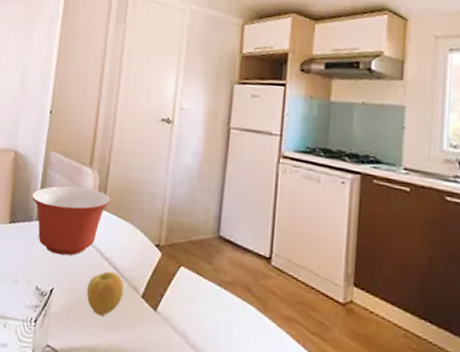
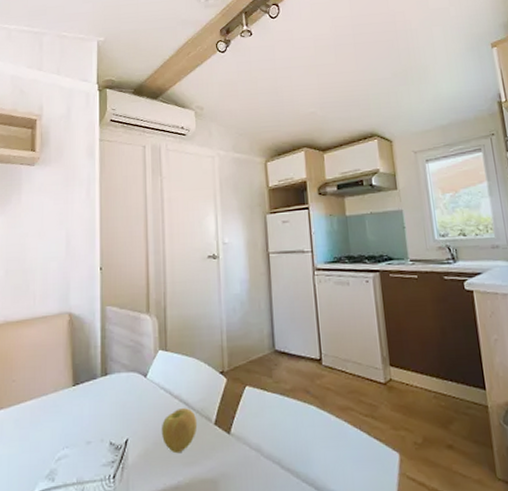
mixing bowl: present [31,186,112,256] -> none [92,334,173,405]

